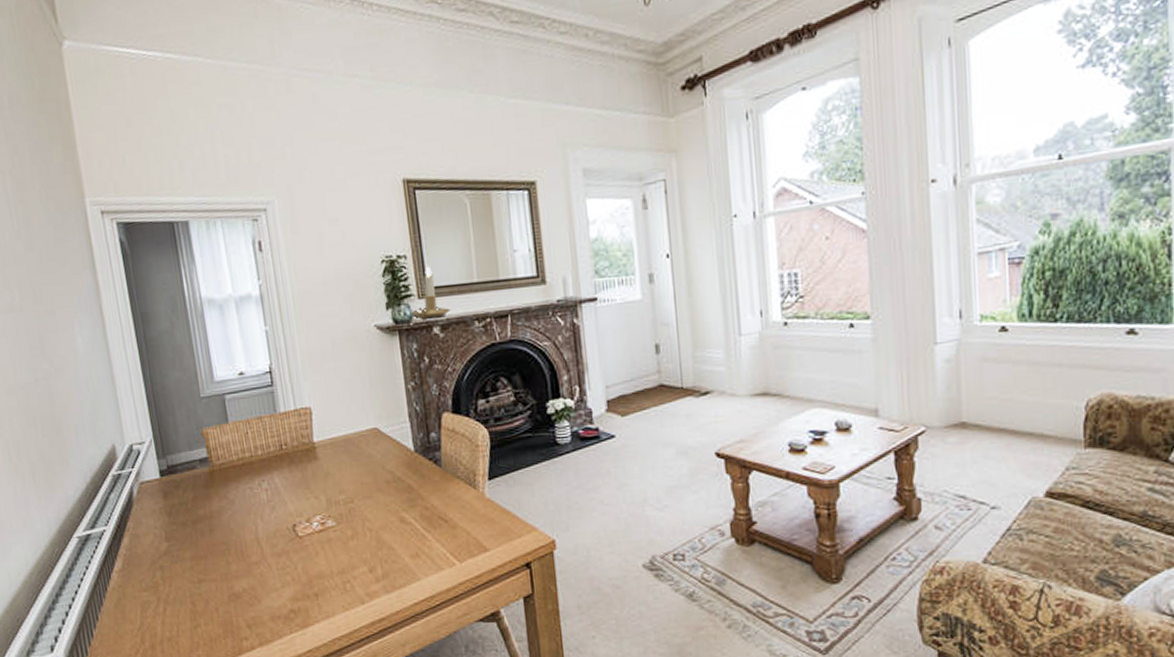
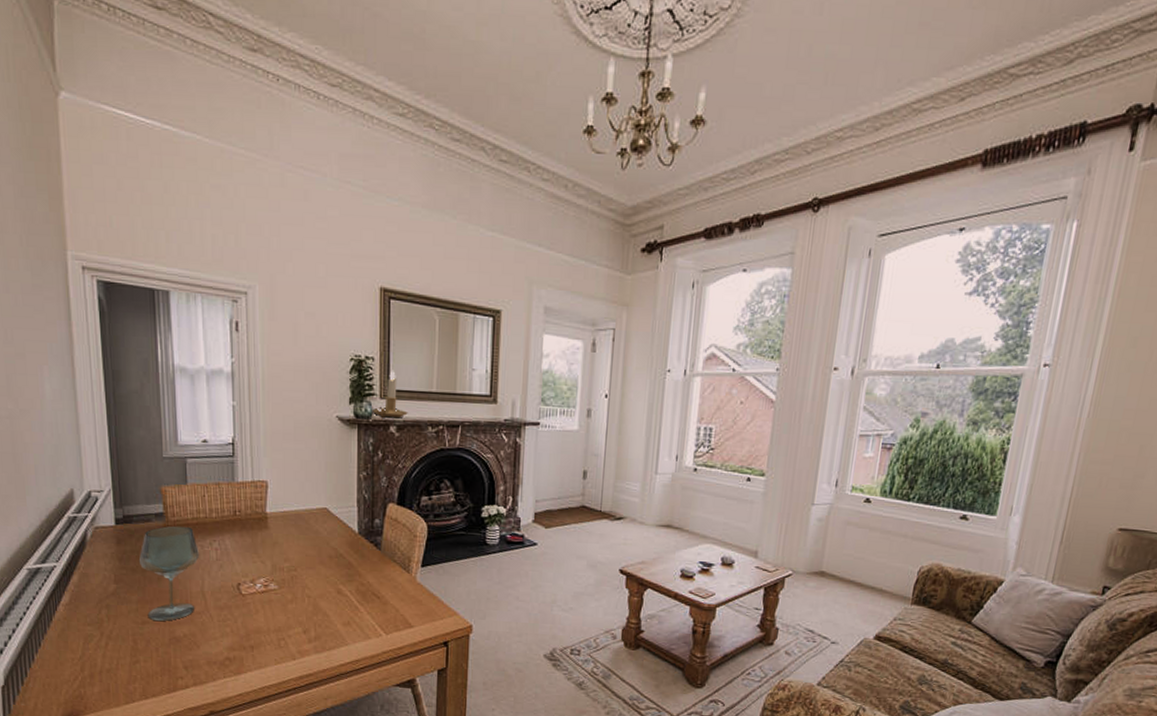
wine glass: none [187,469,252,578] -> present [138,525,200,622]

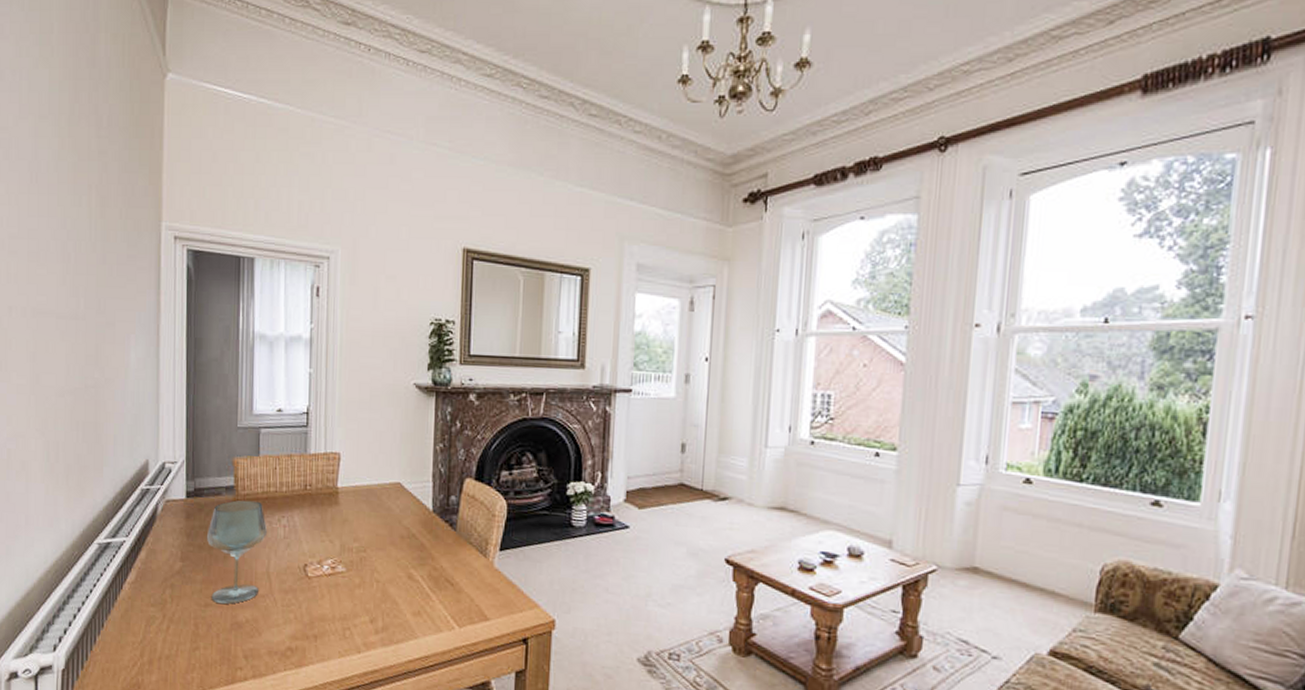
candlestick: present [372,369,408,419] -> none [451,333,489,386]

